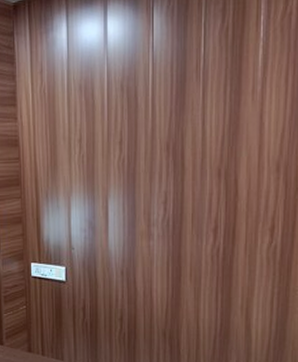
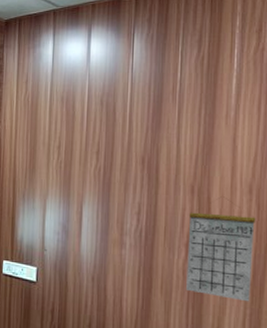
calendar: none [215,177,284,281] -> present [186,196,256,302]

